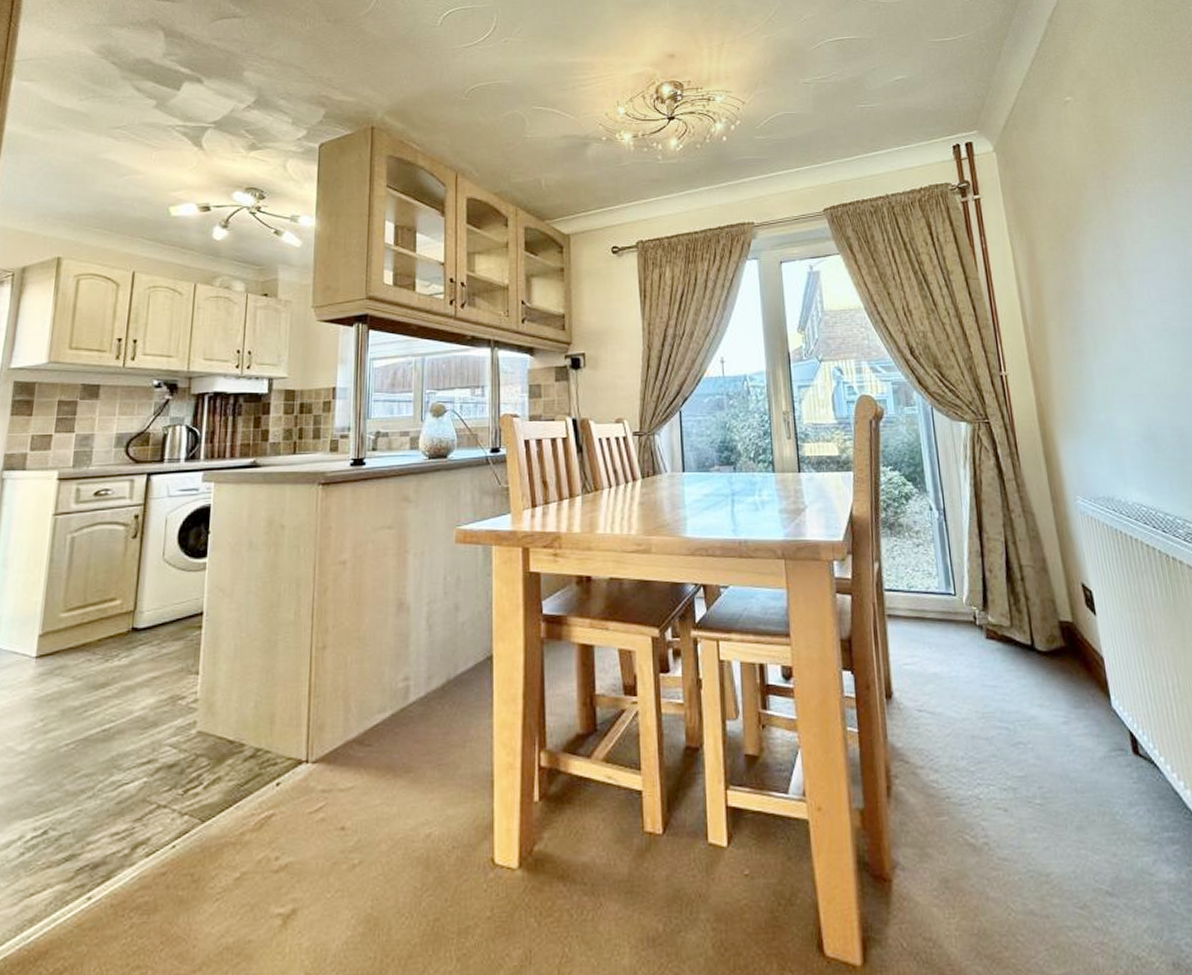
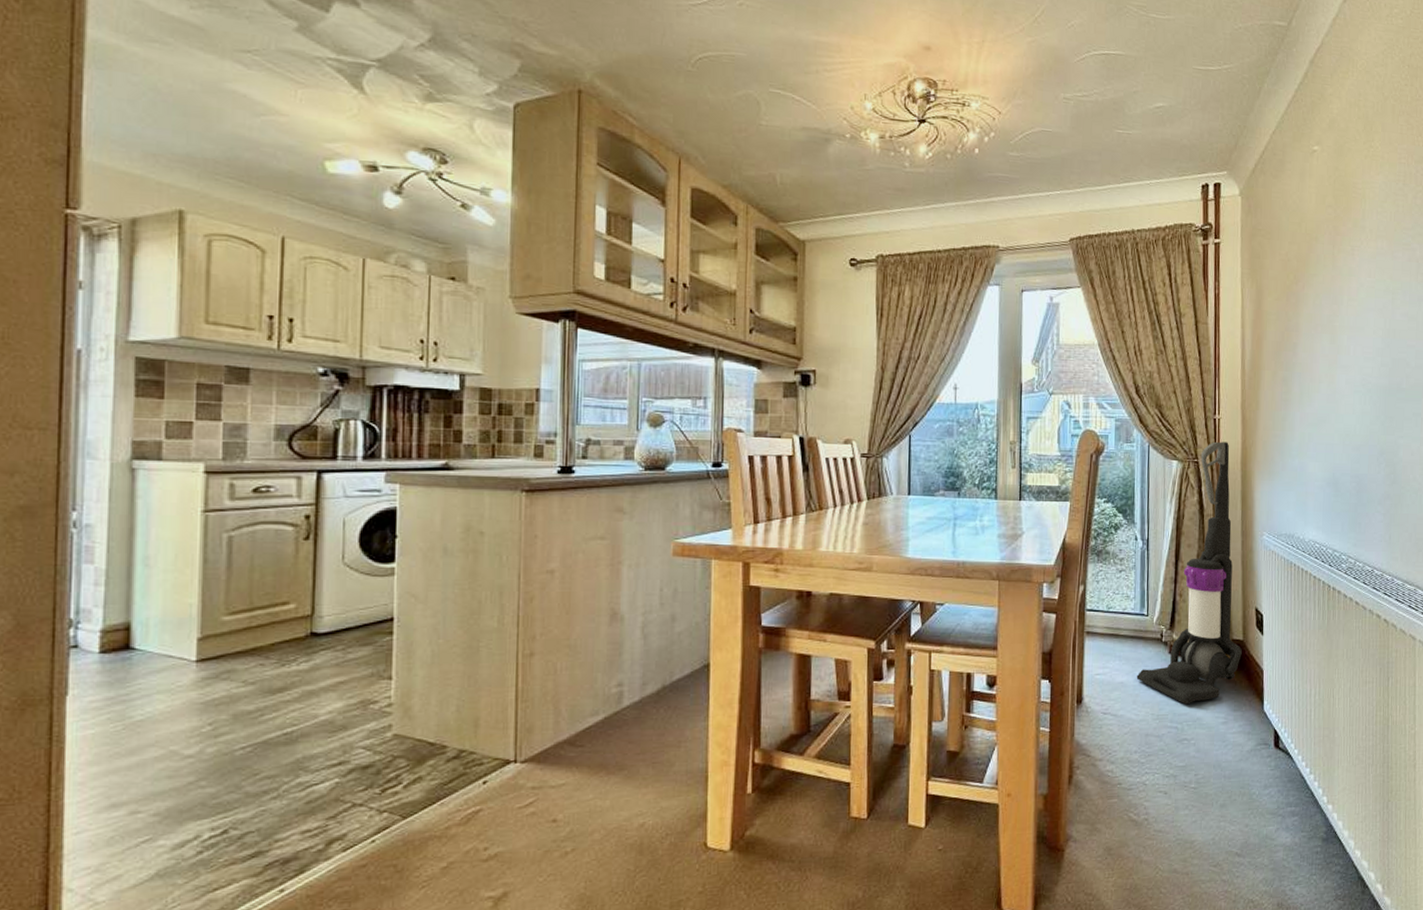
vacuum cleaner: none [951,399,1074,700] -> present [1136,441,1242,705]

